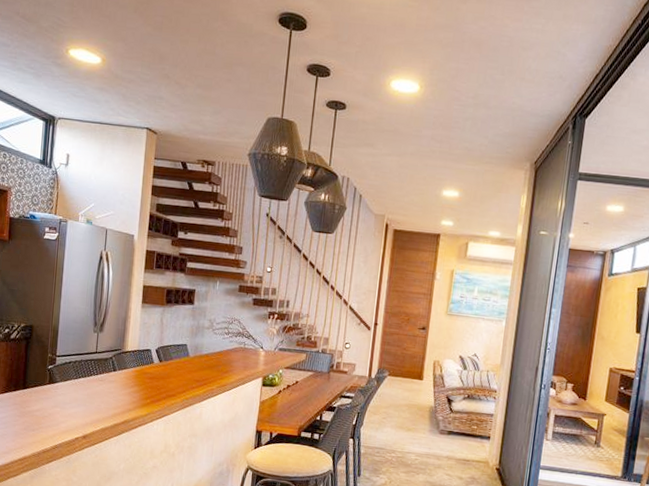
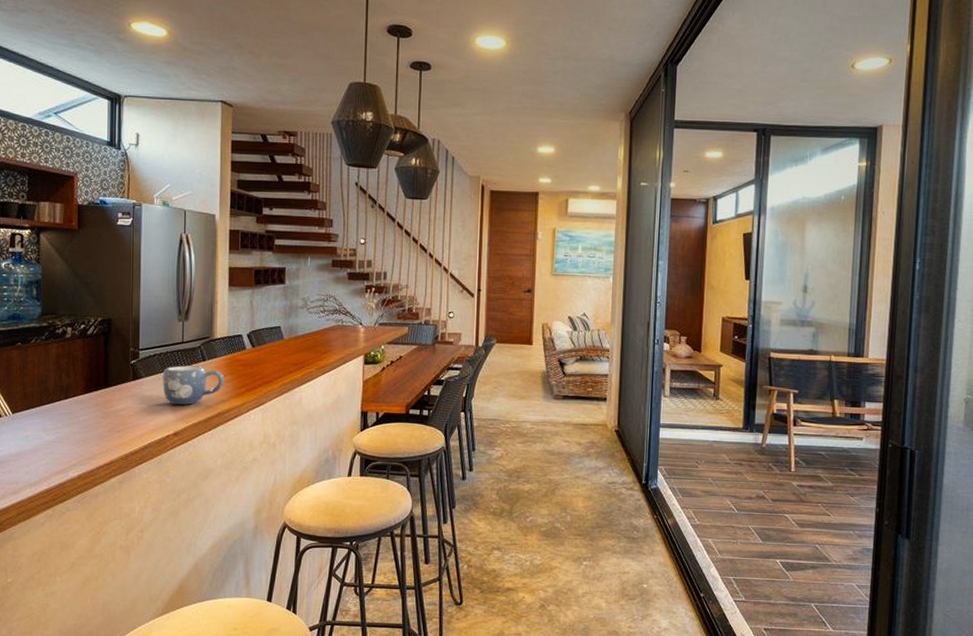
mug: none [75,373,132,411] -> present [162,365,224,405]

